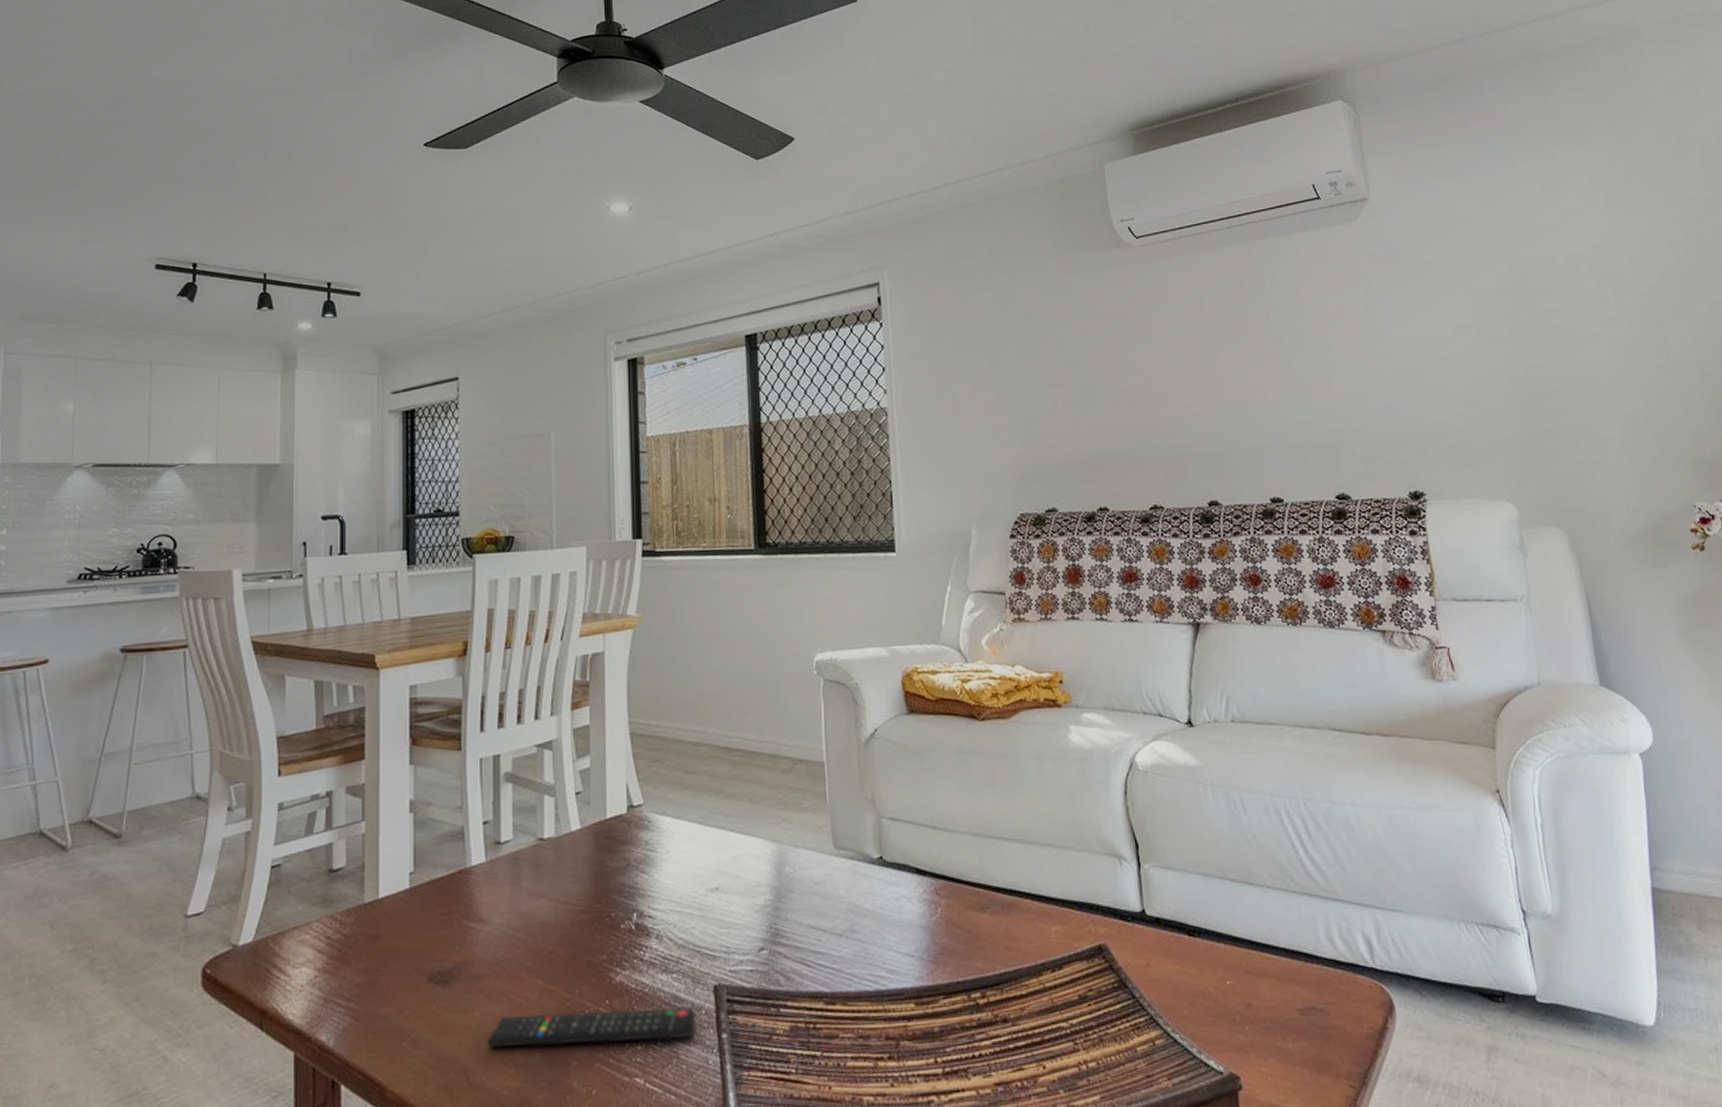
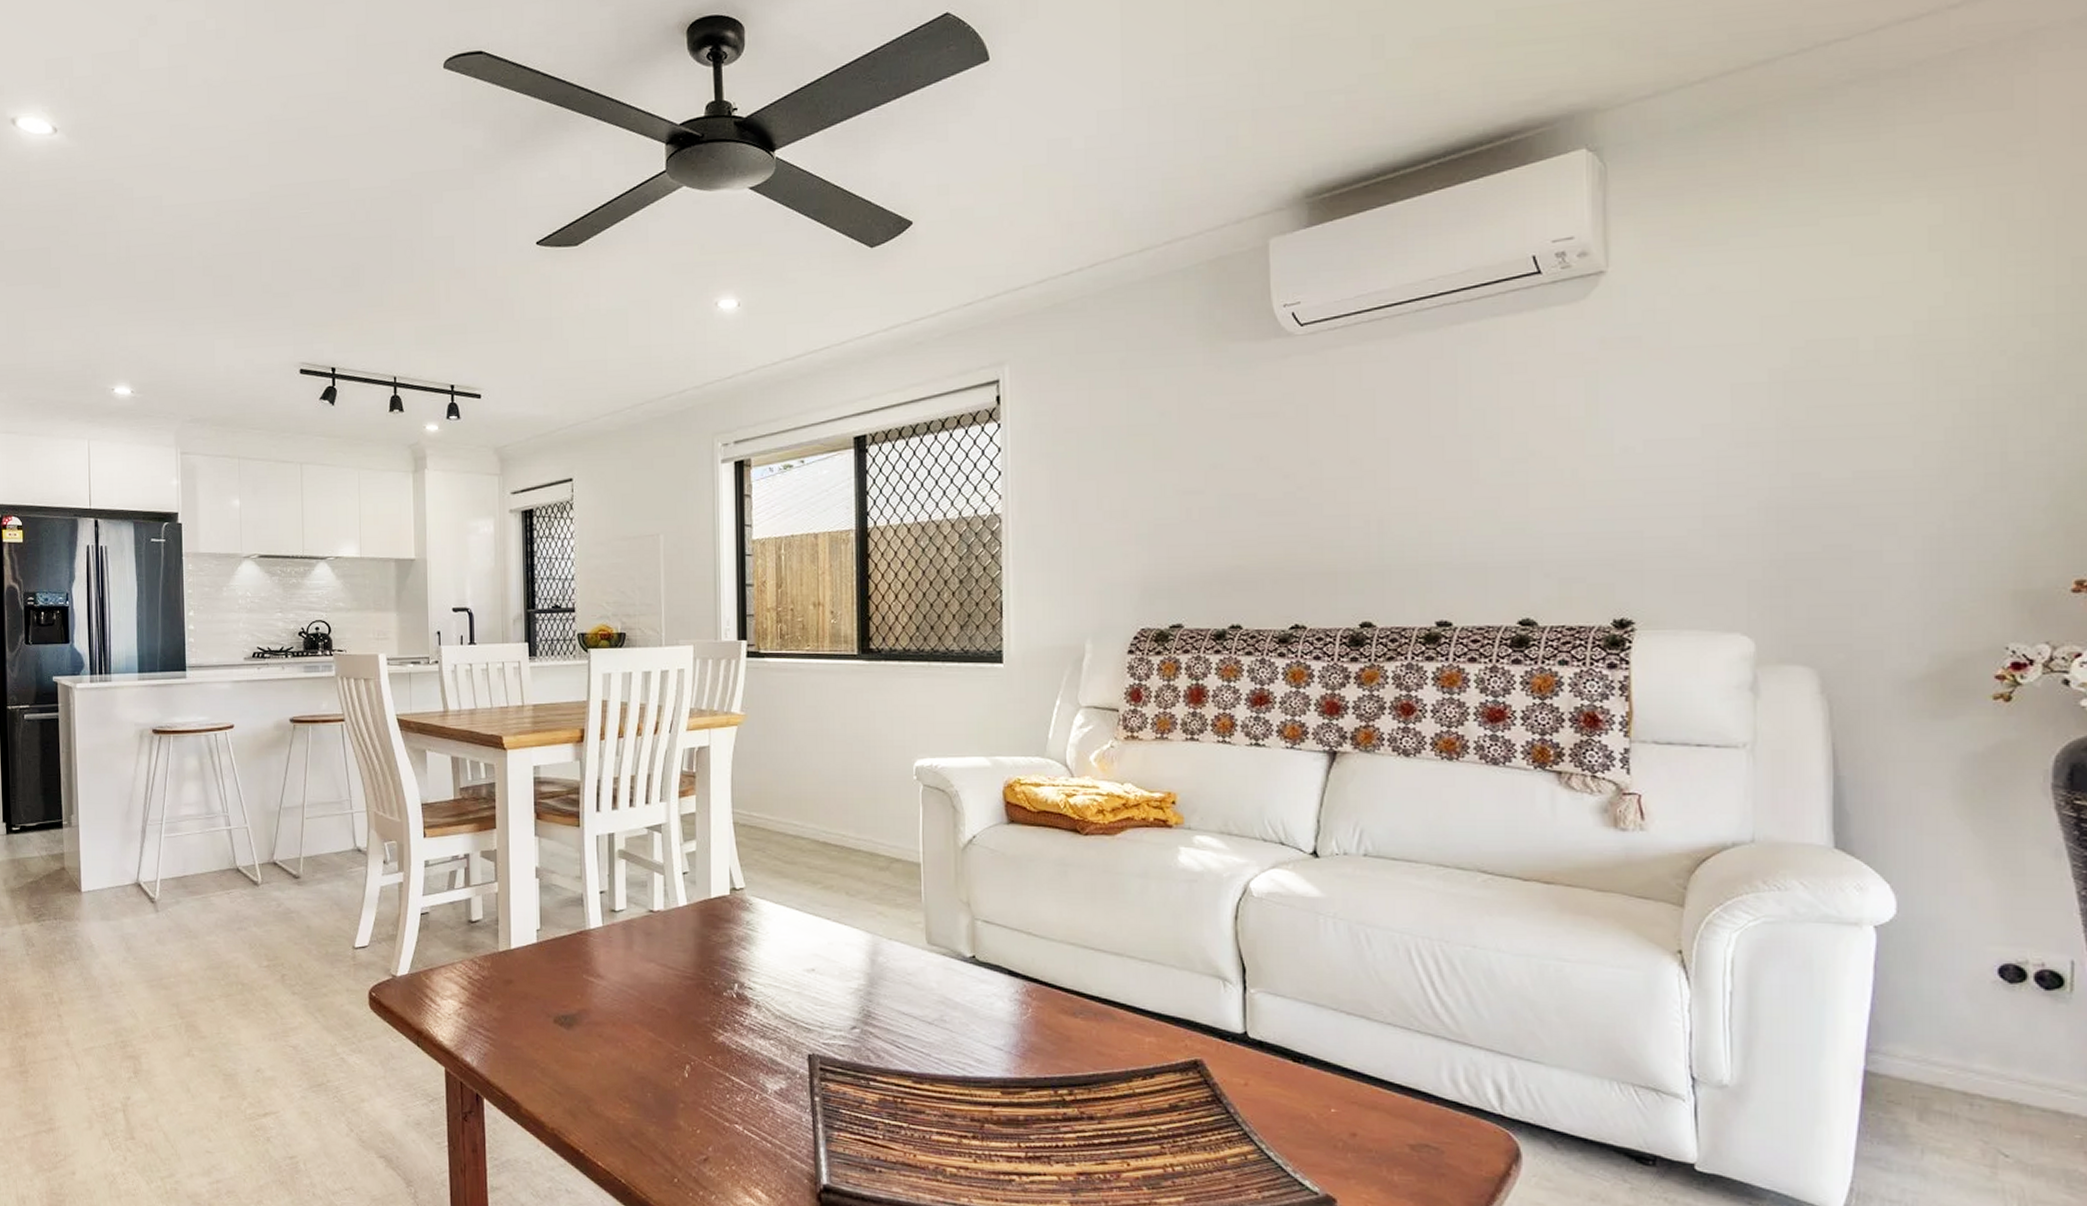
remote control: present [486,1007,696,1049] -> none [604,1059,790,1097]

